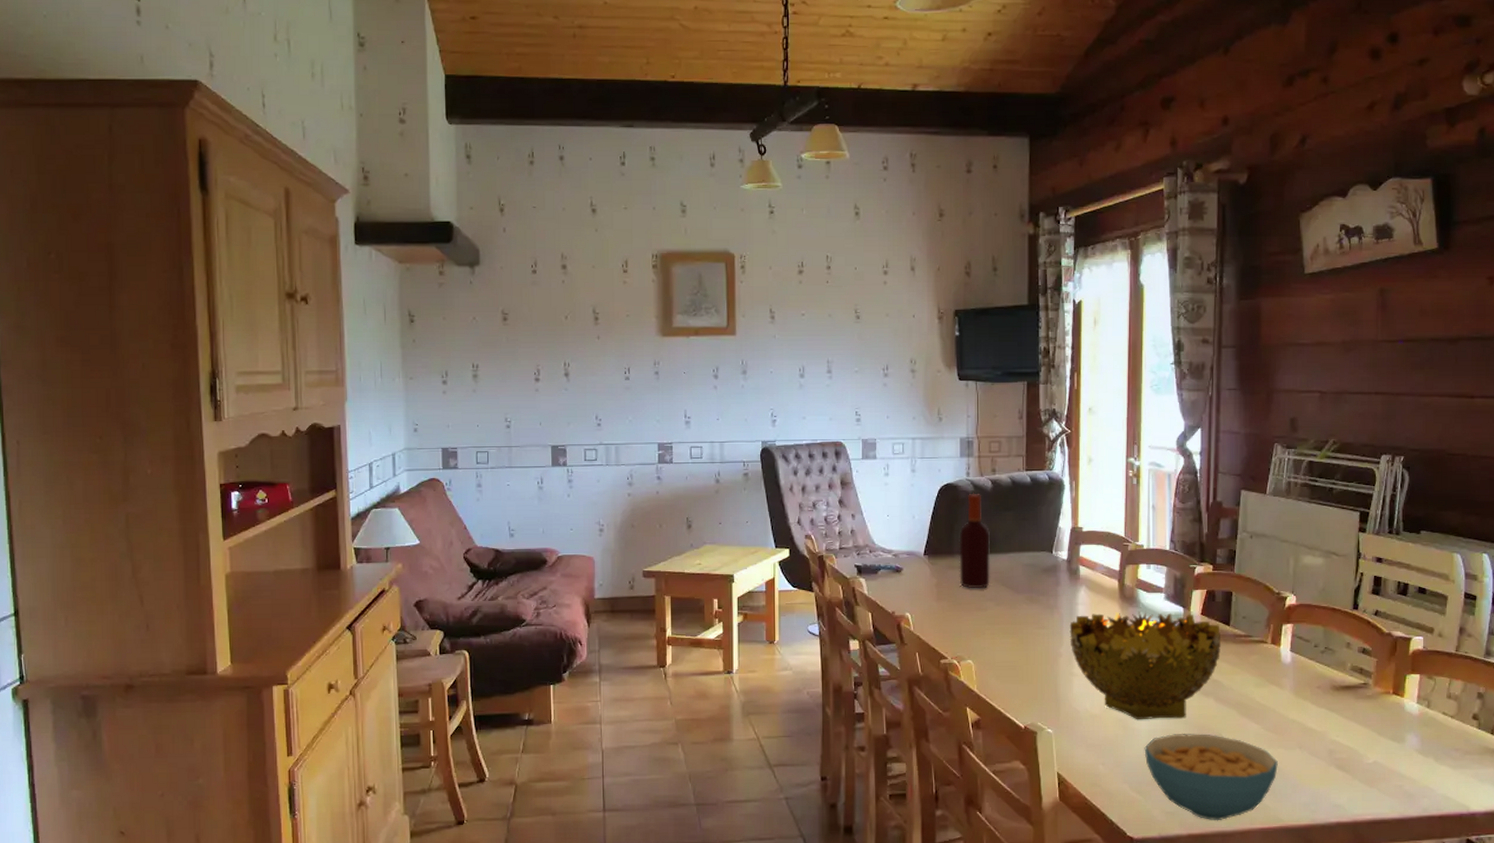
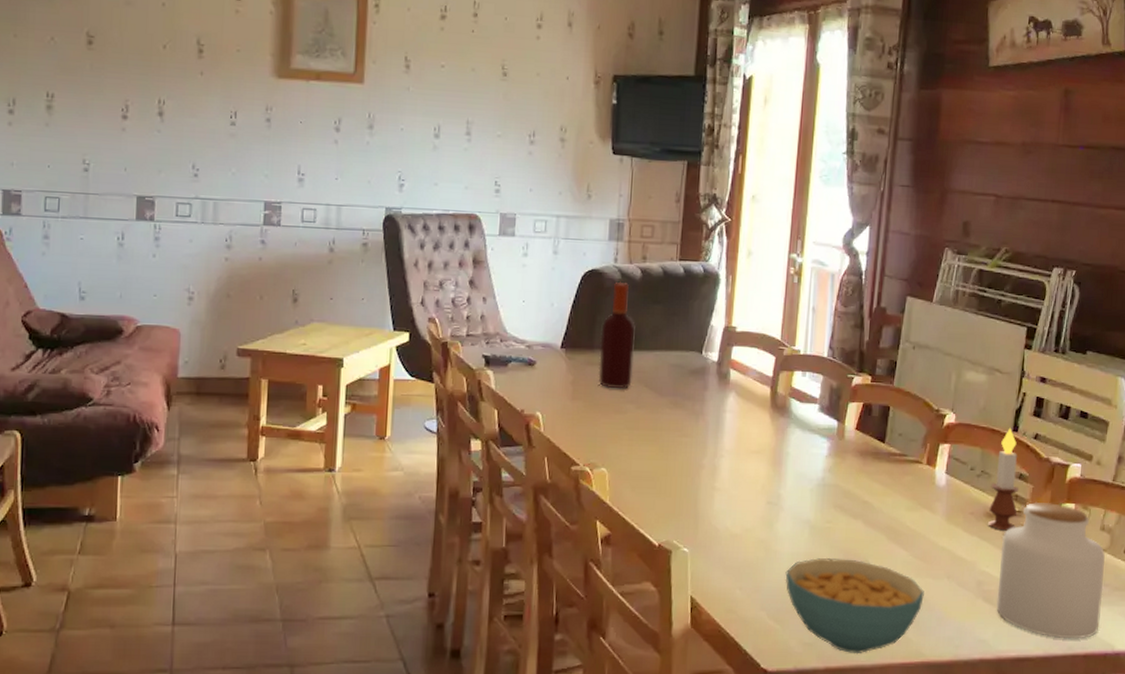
decorative bowl: present [1069,611,1222,720] -> none [714,422,875,542]
candle: none [1335,606,1363,702] -> present [988,427,1019,531]
jar: none [1349,673,1454,802] -> present [996,501,1105,639]

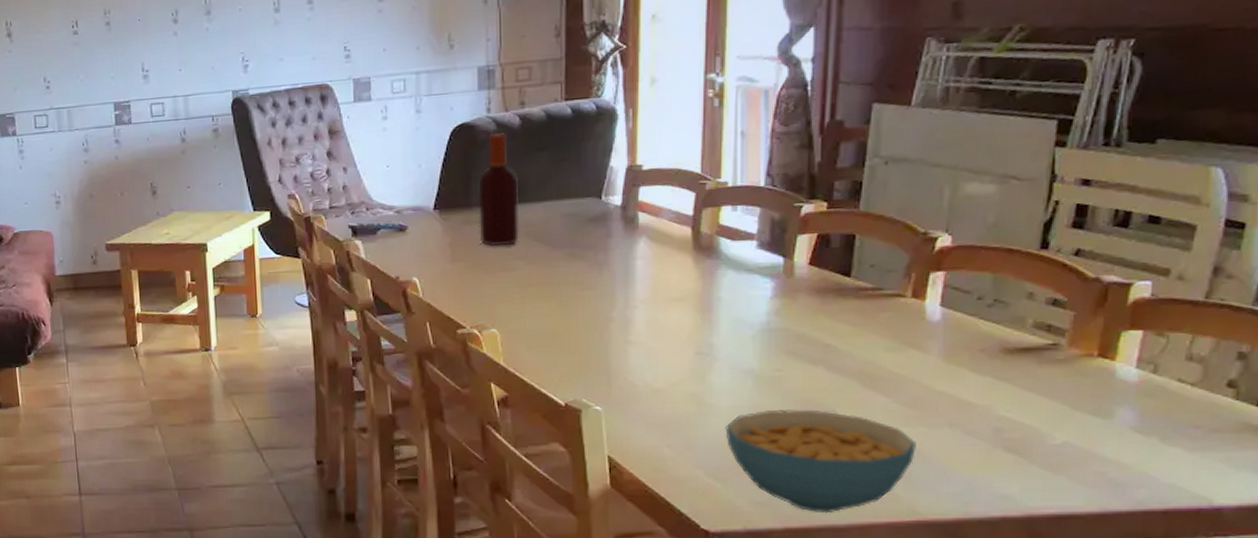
candle: present [988,427,1019,531] -> none [1007,245,1053,368]
jar: present [996,501,1105,639] -> none [1023,330,1194,493]

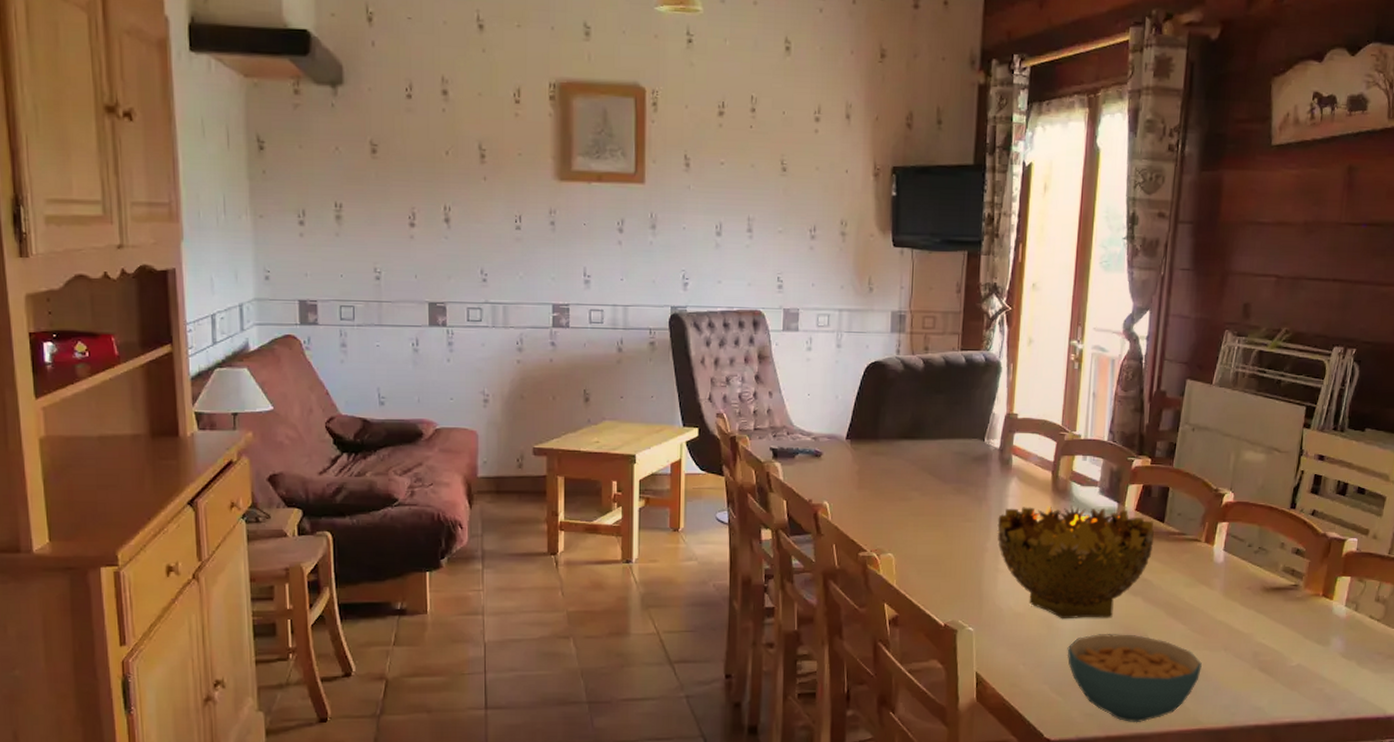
bottle: present [478,132,519,247] -> none [883,372,919,477]
decorative bowl: none [624,263,838,395] -> present [997,505,1155,619]

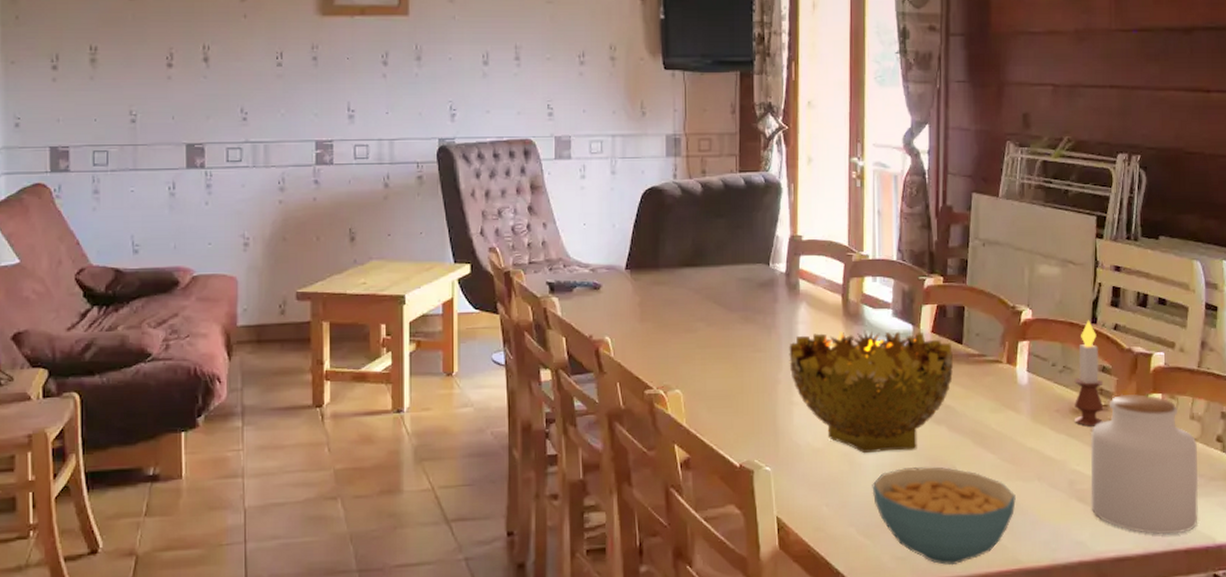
candle: none [1265,505,1296,604] -> present [1074,319,1104,427]
jar: none [1272,575,1379,705] -> present [1090,393,1199,535]

